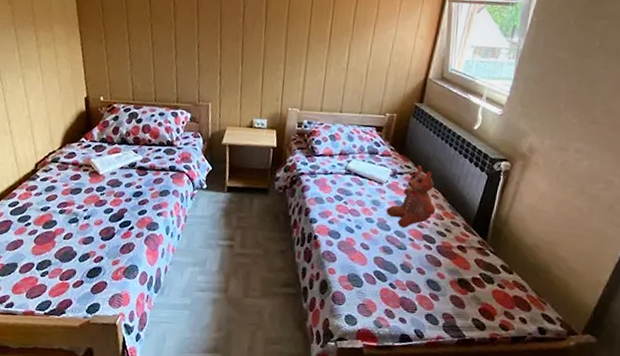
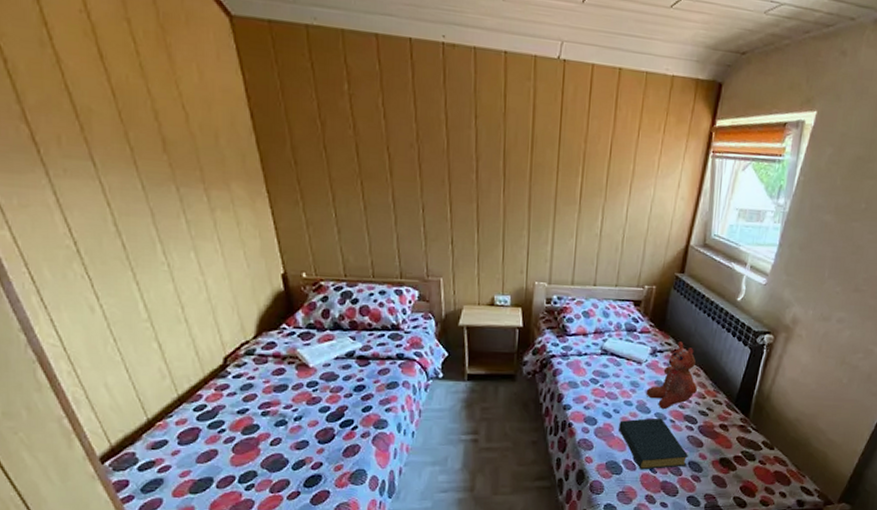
hardback book: none [360,235,428,285] -> present [619,418,689,470]

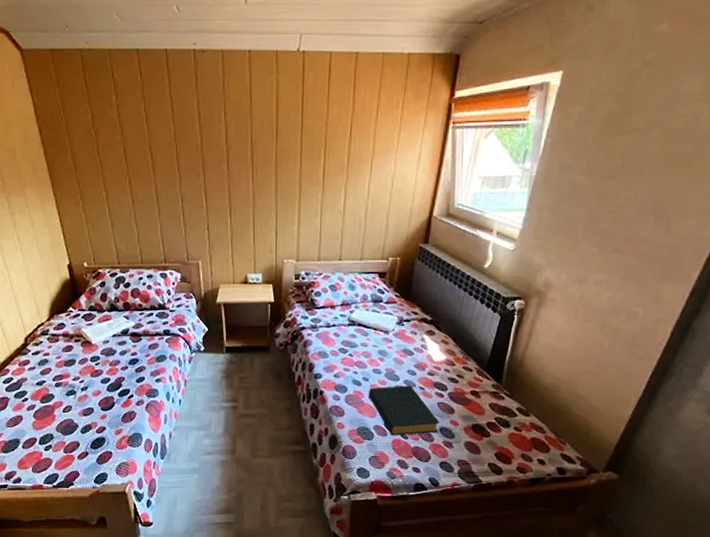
stuffed bear: present [646,342,698,409] -> none [394,310,447,376]

